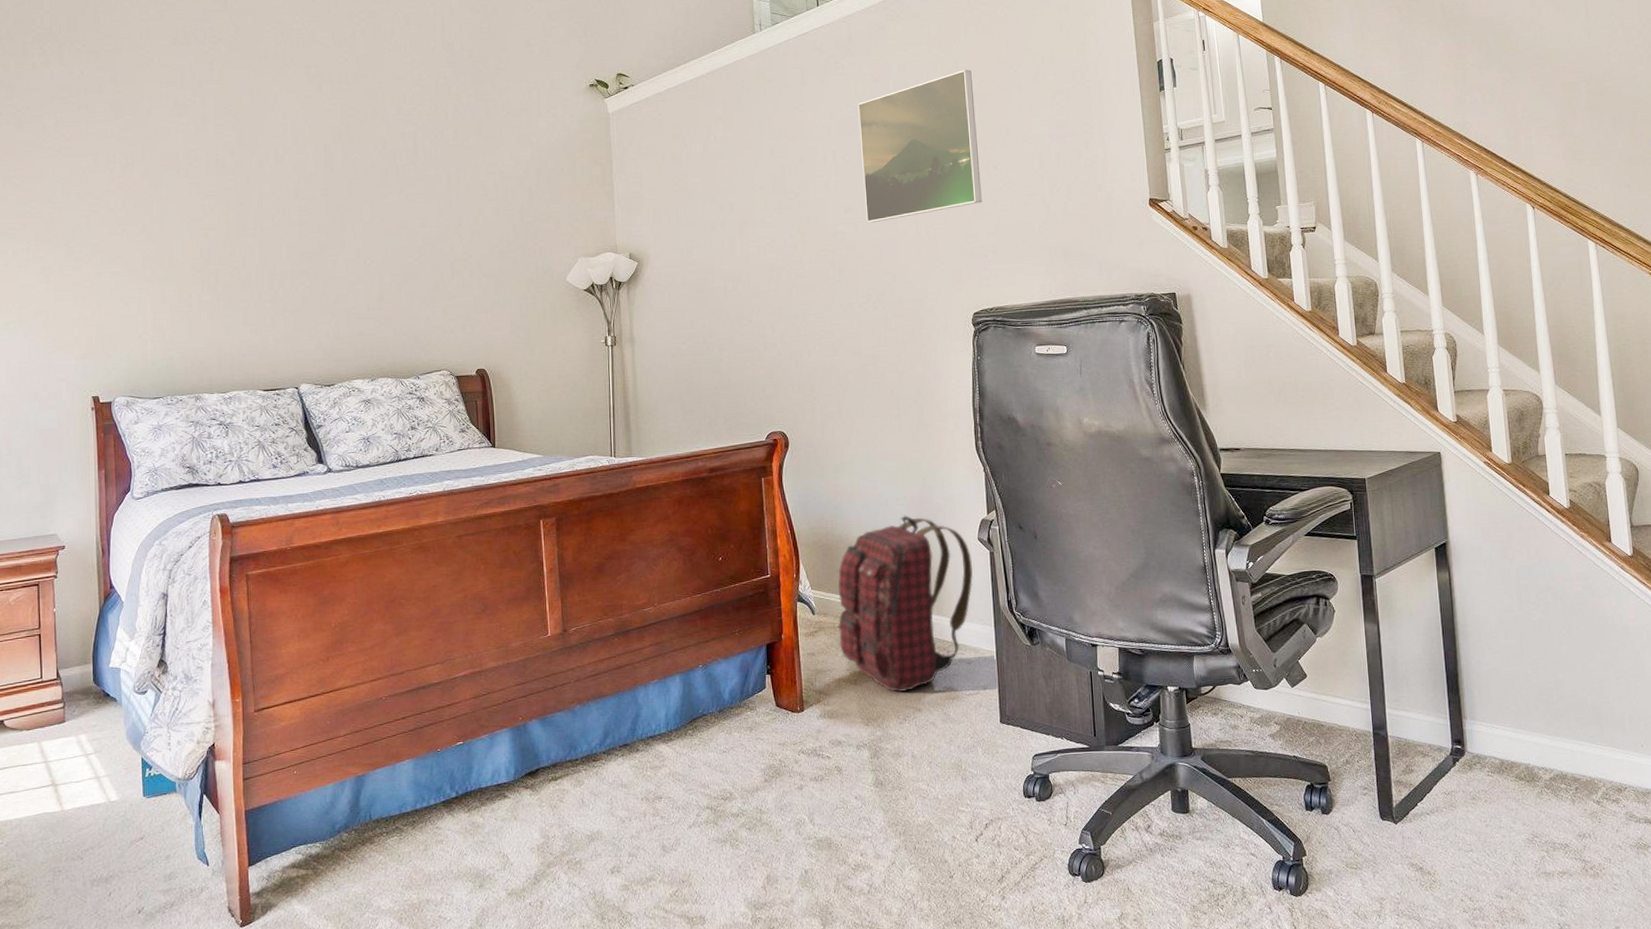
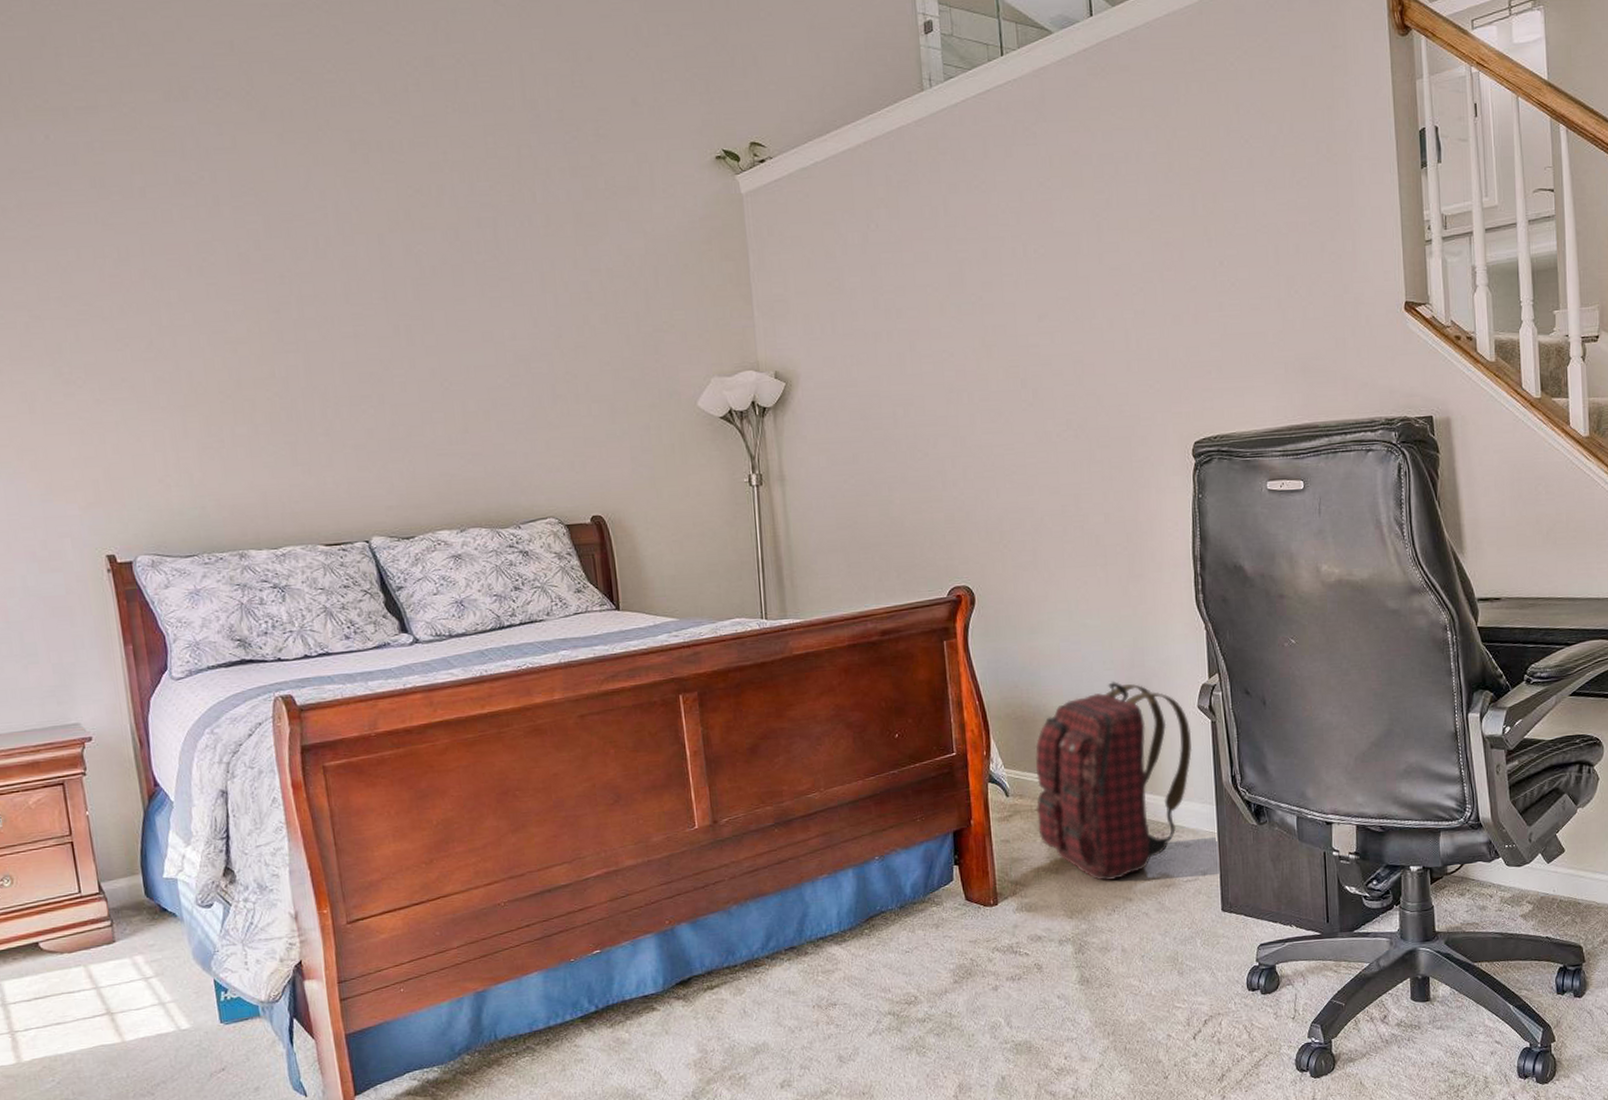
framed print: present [858,69,982,223] -> none [1053,139,1205,333]

